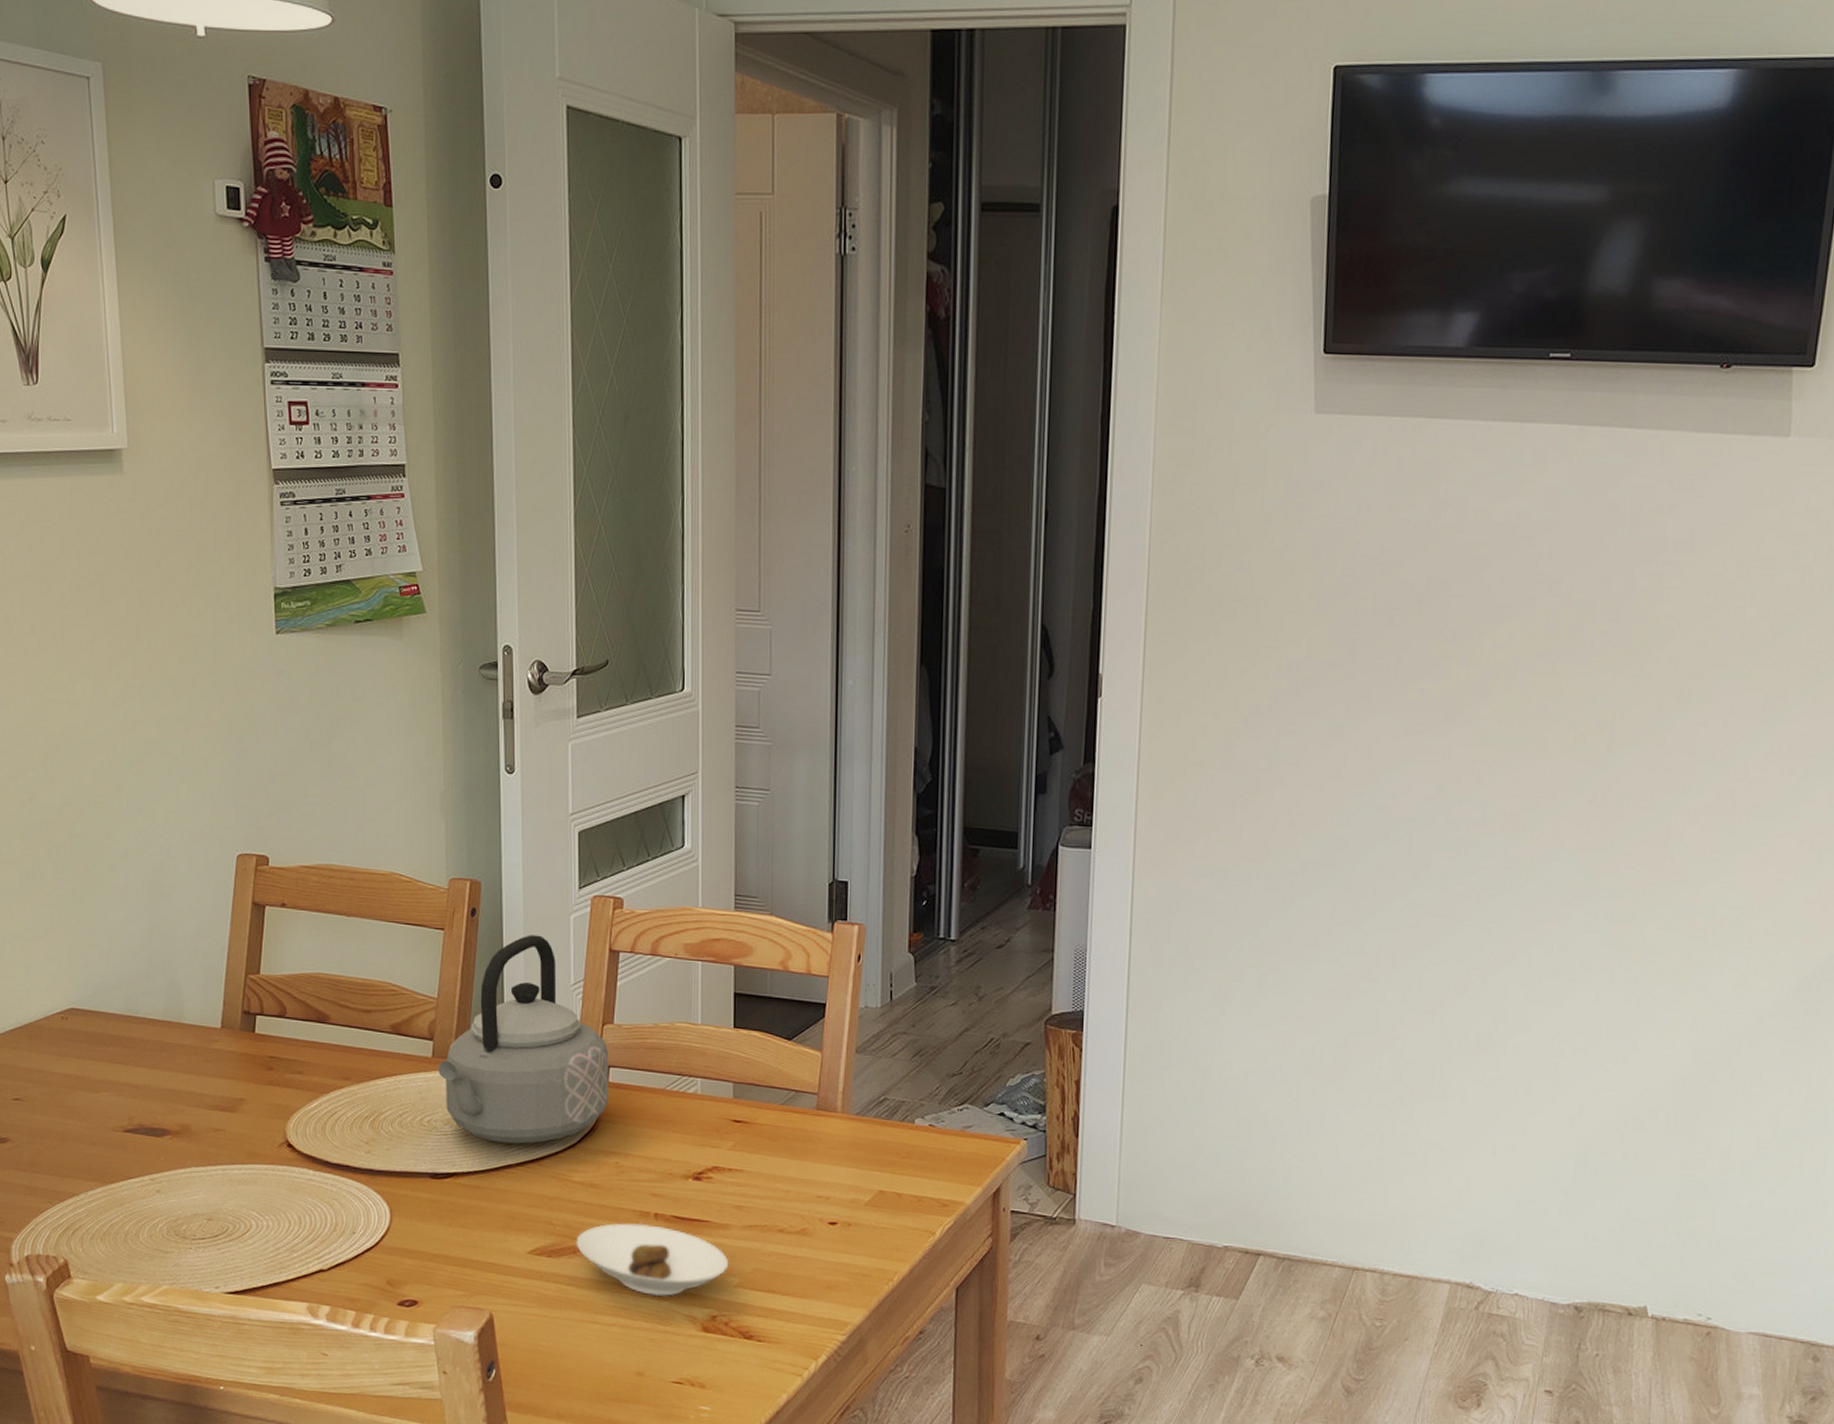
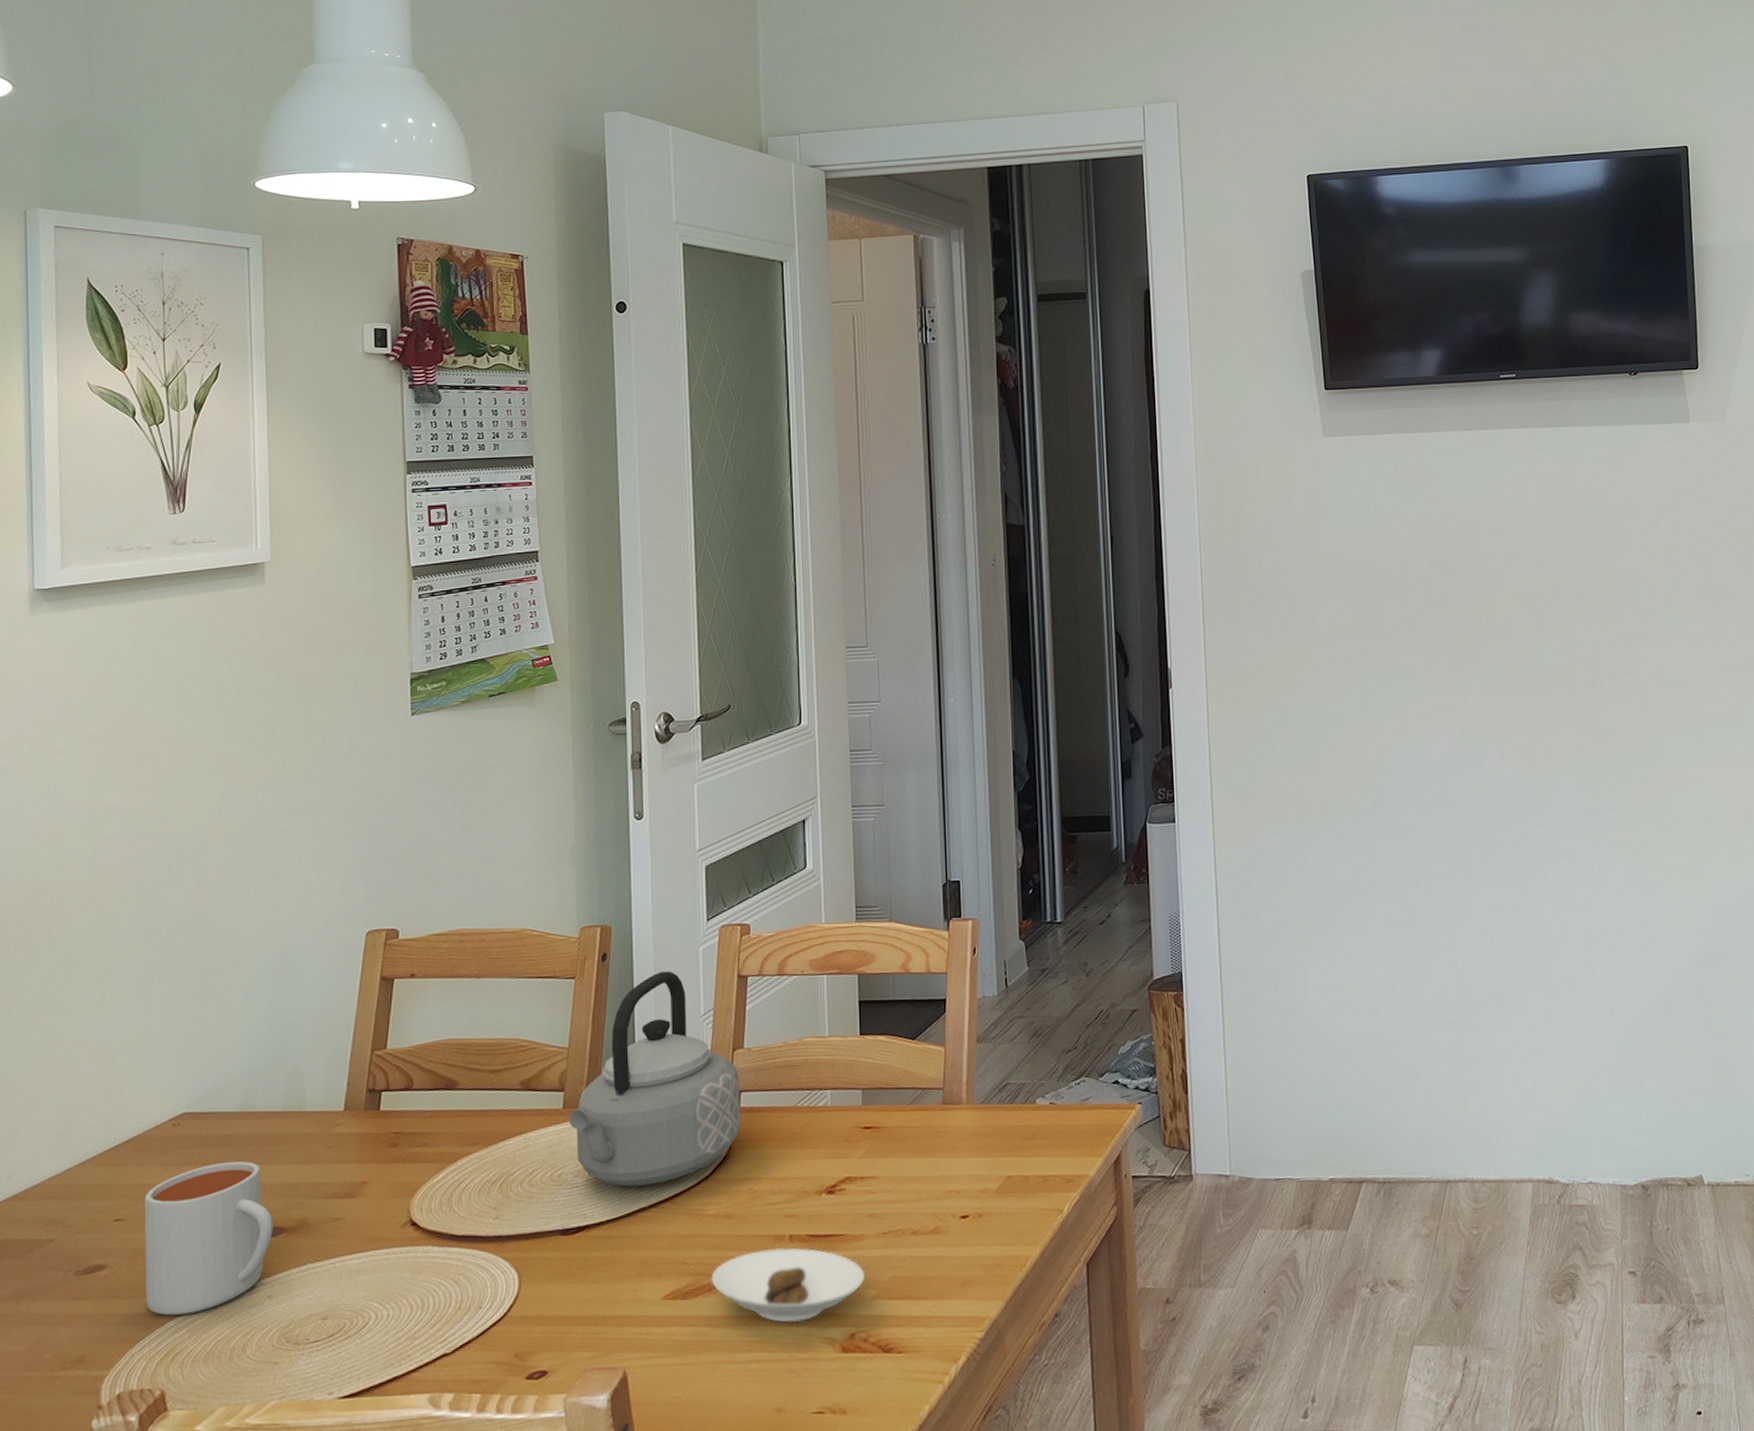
mug: none [39,1060,159,1195] -> present [144,1161,273,1316]

